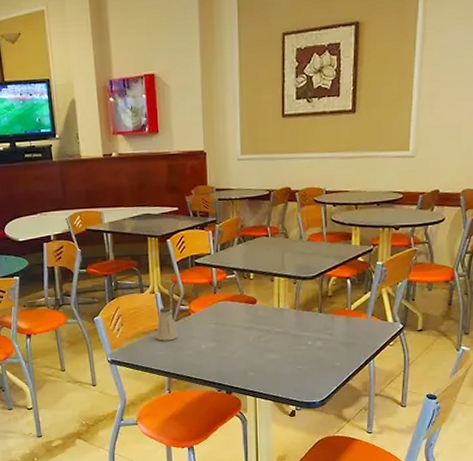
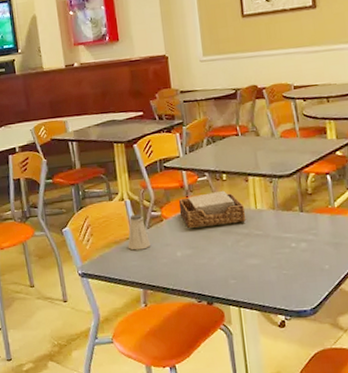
napkin holder: none [206,288,269,322] -> present [178,190,247,228]

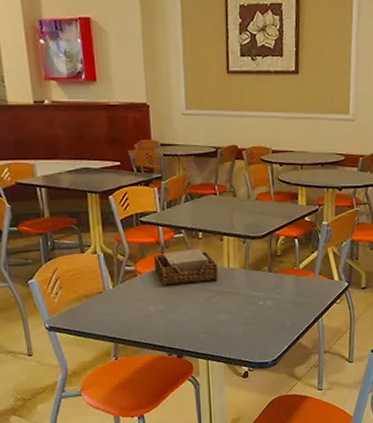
saltshaker: present [127,214,151,251] -> none [99,269,124,305]

